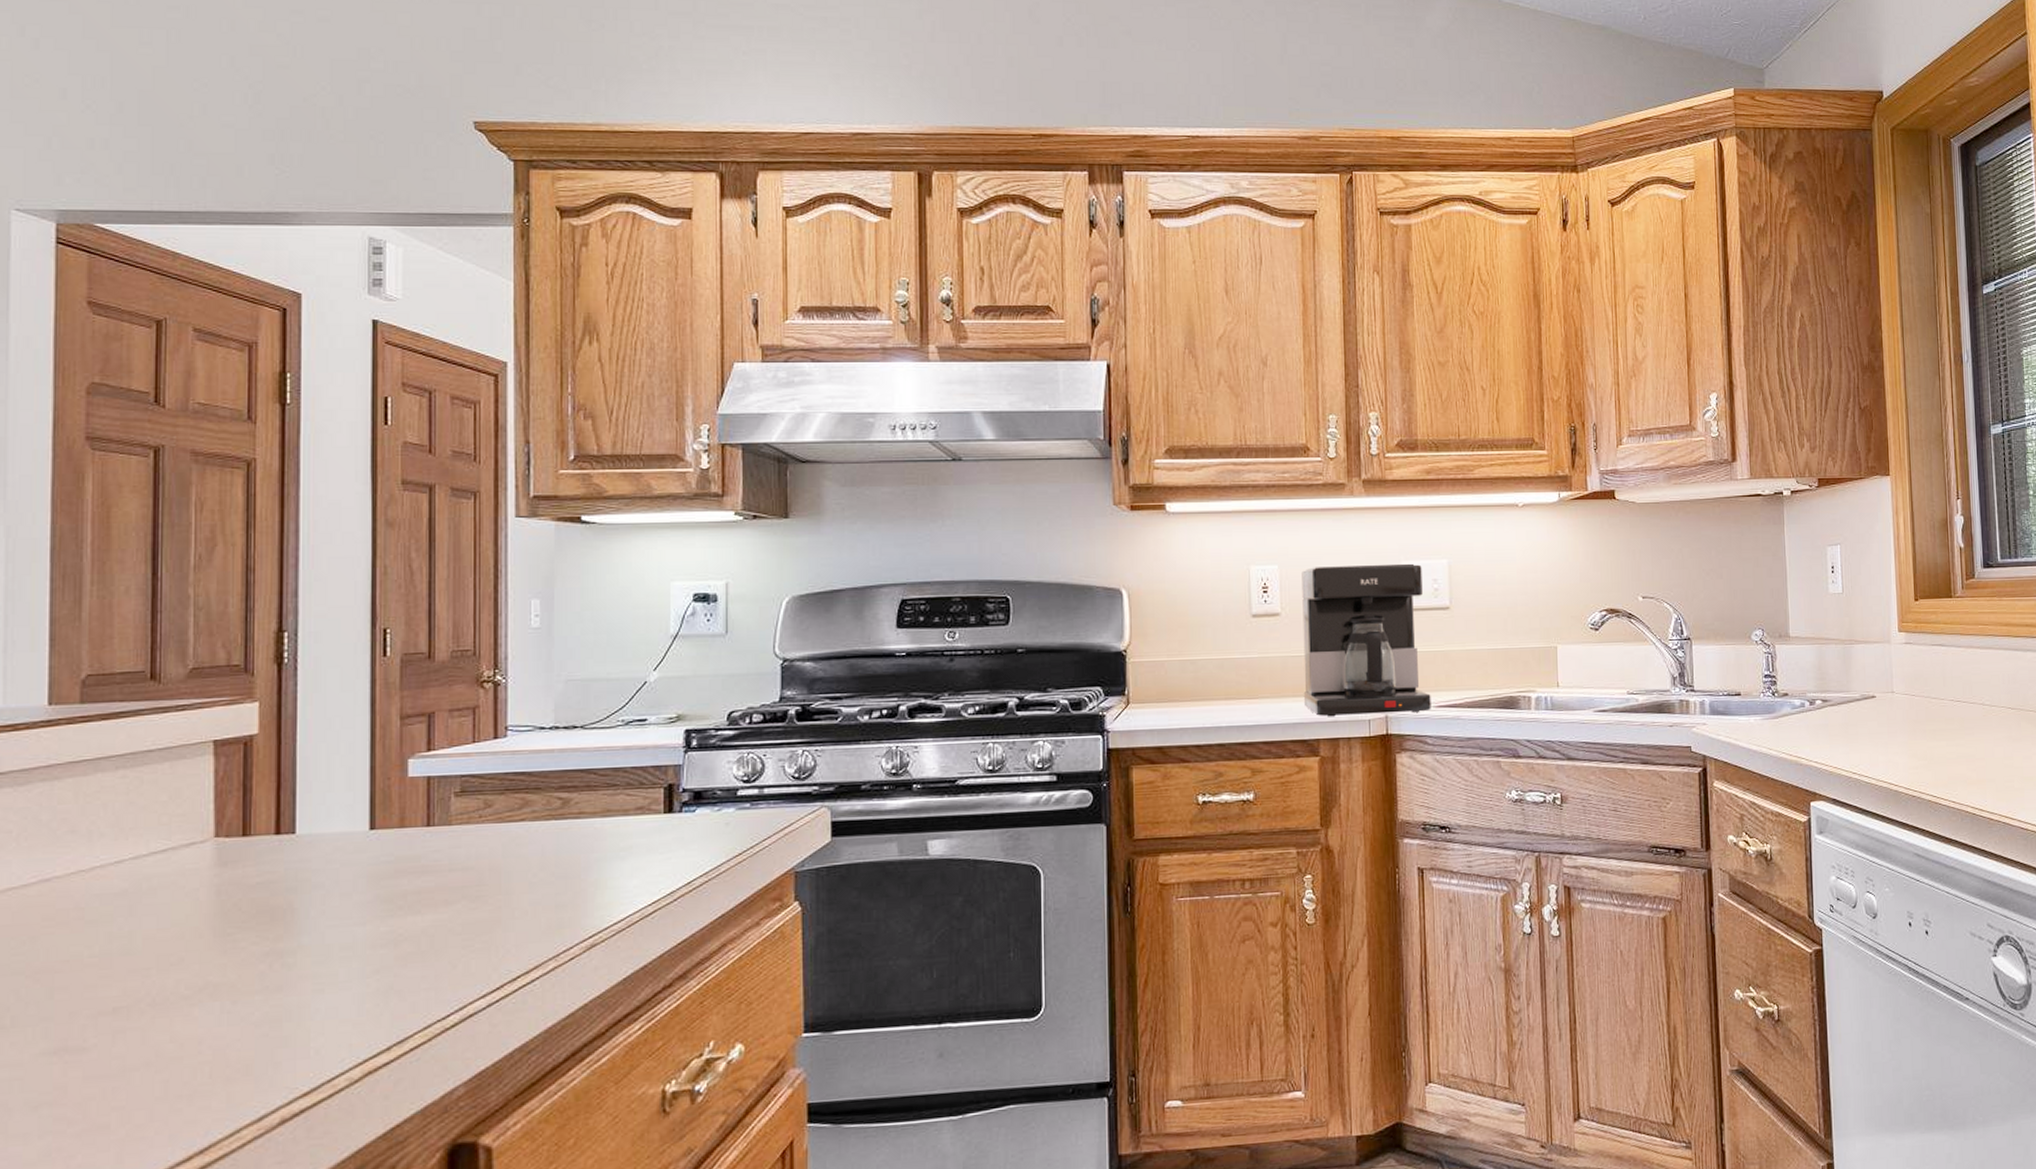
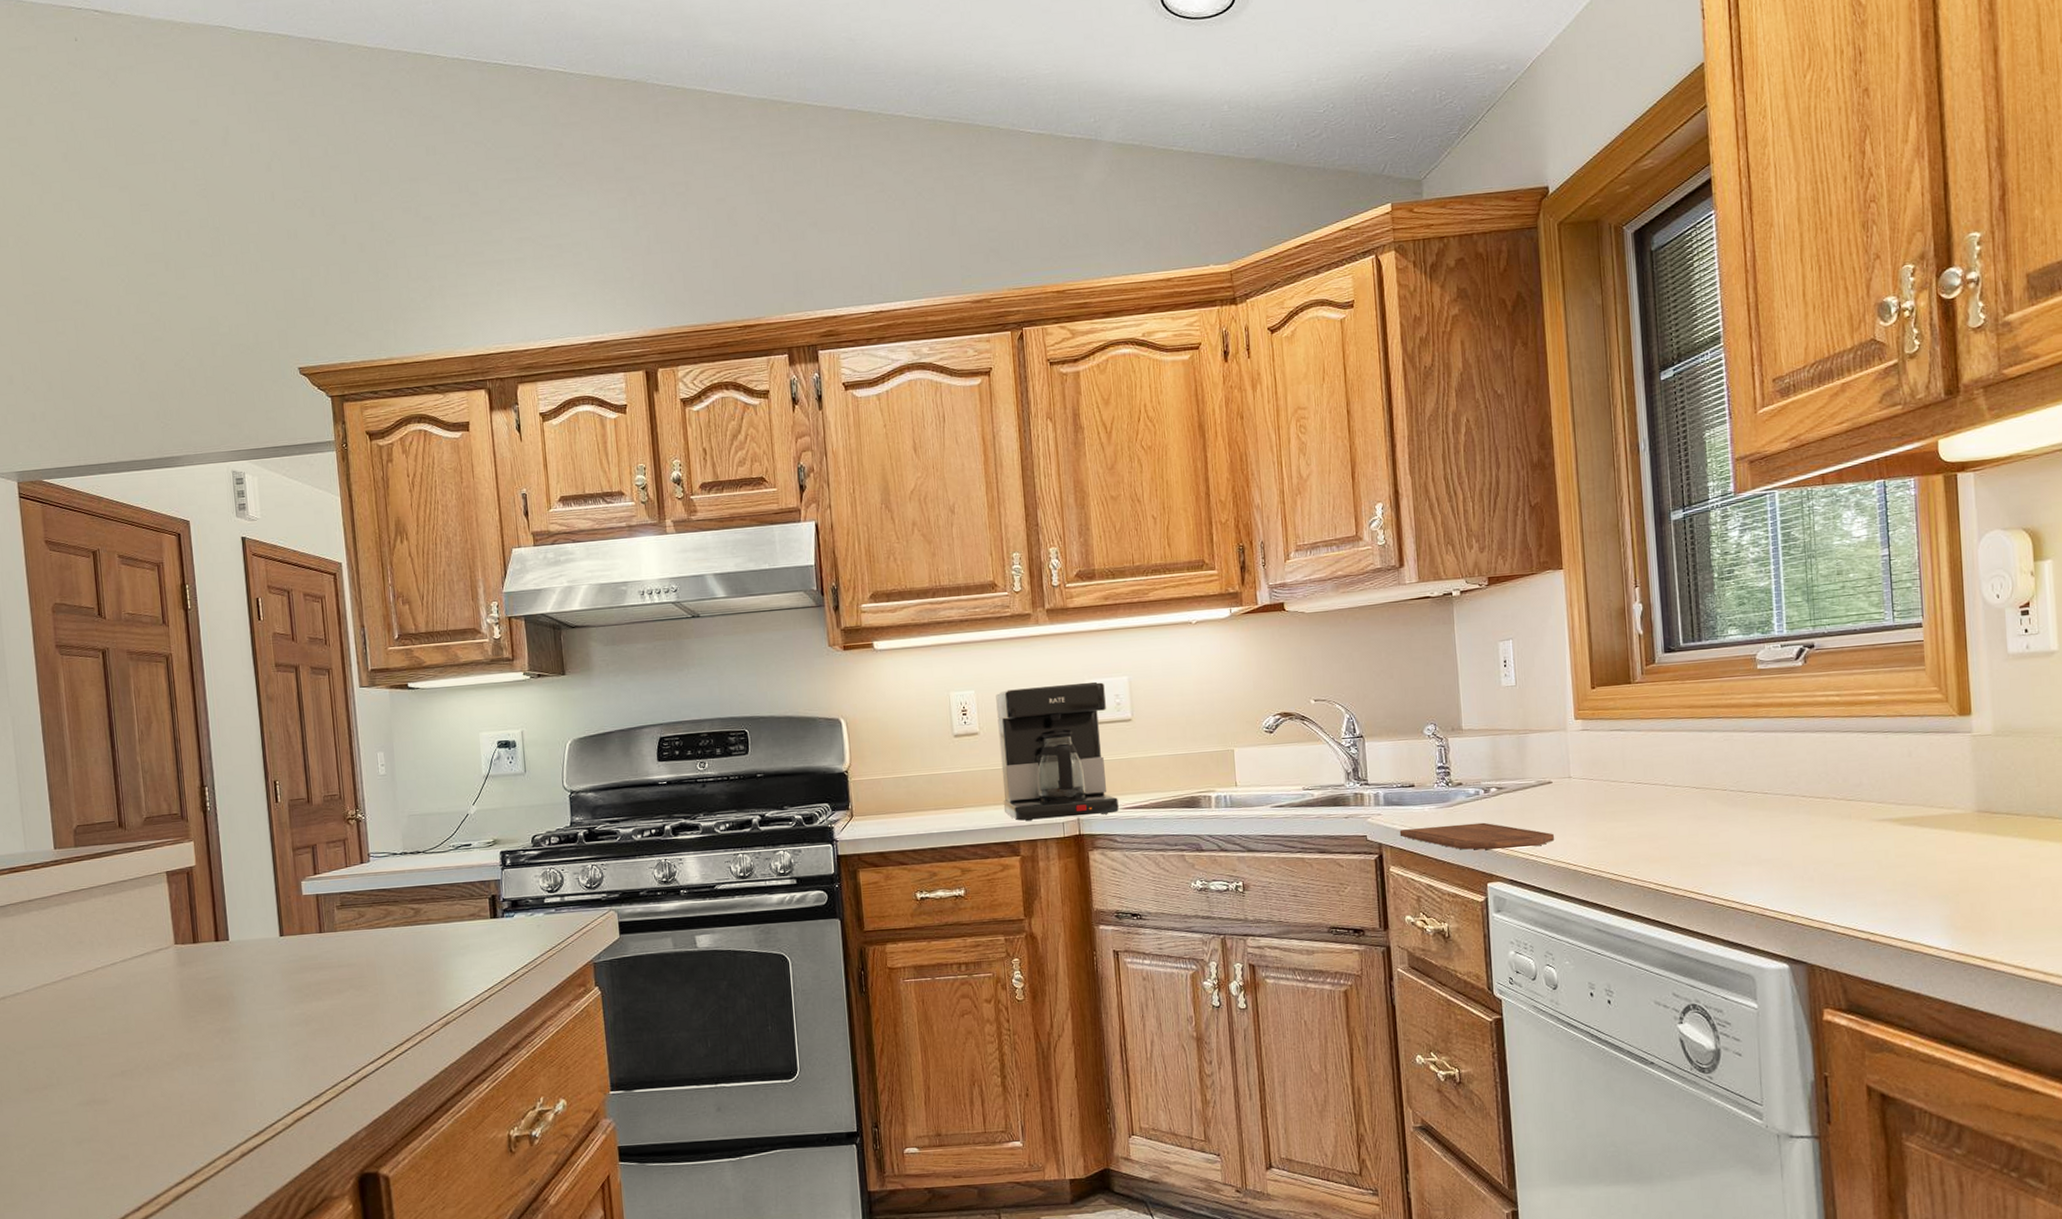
cutting board: none [1724,736,1878,766] -> present [1399,822,1555,850]

